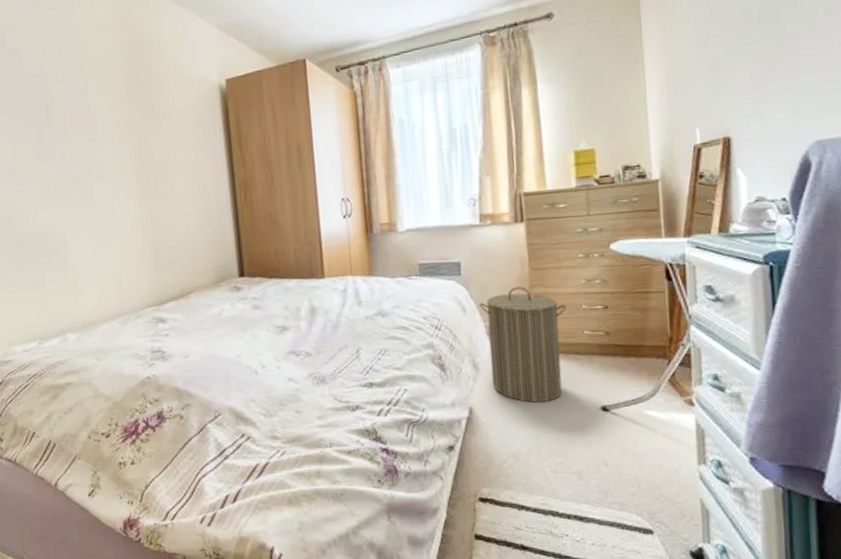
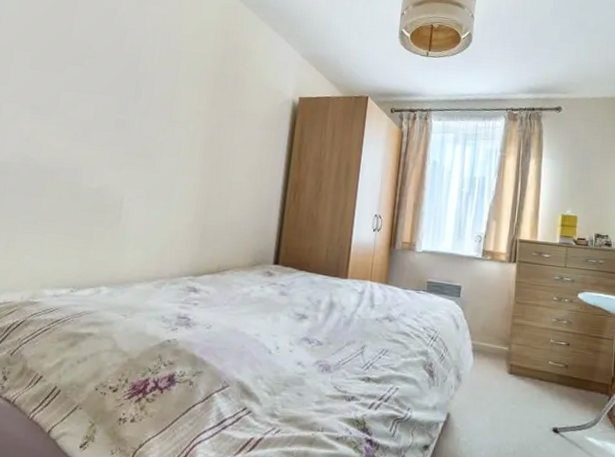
laundry hamper: present [479,286,566,403] -> none [469,315,538,418]

